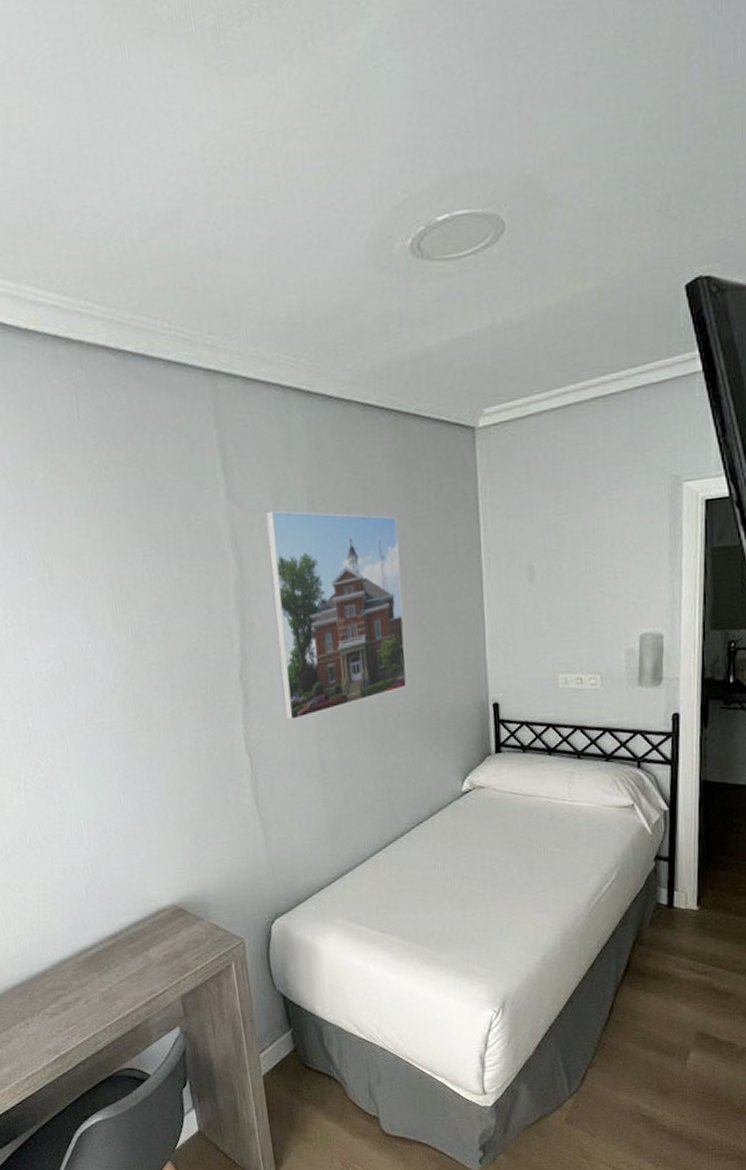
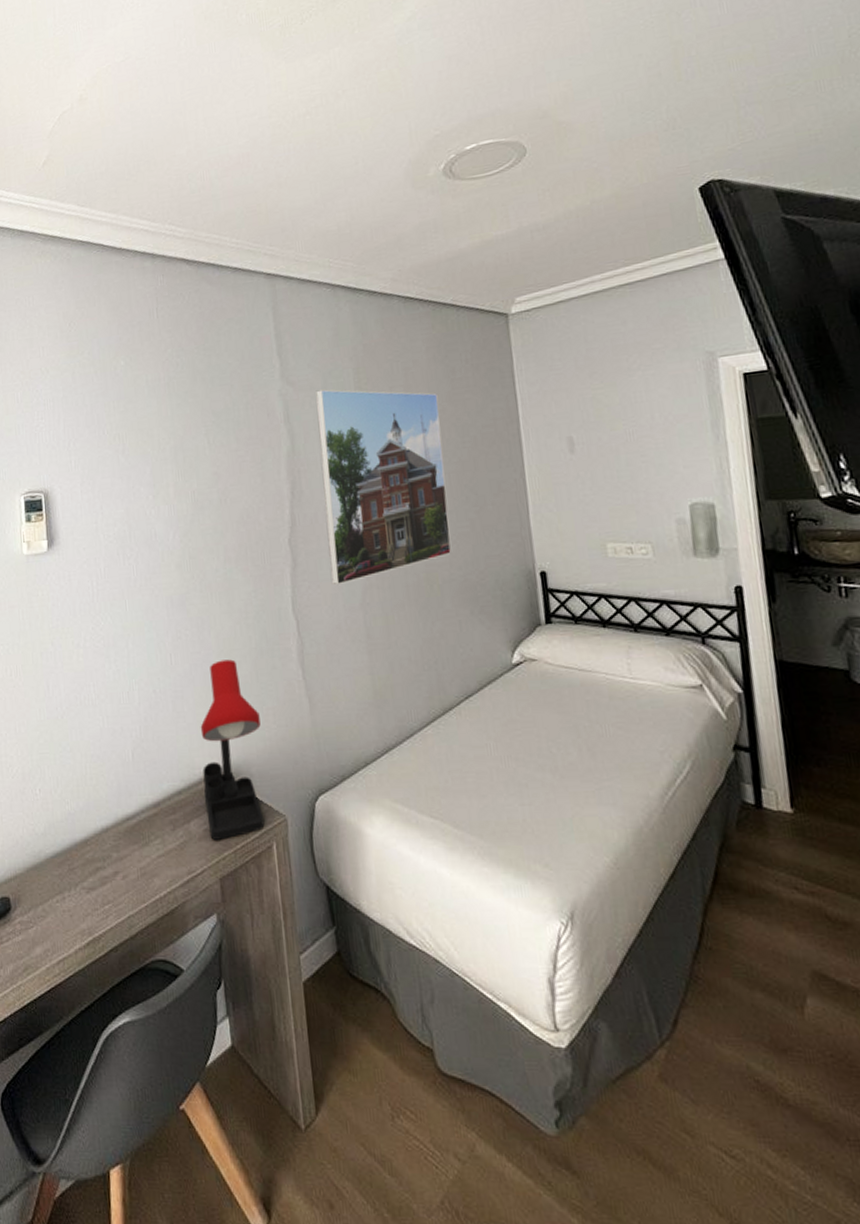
desk lamp: none [154,797,223,964] -> present [200,659,265,840]

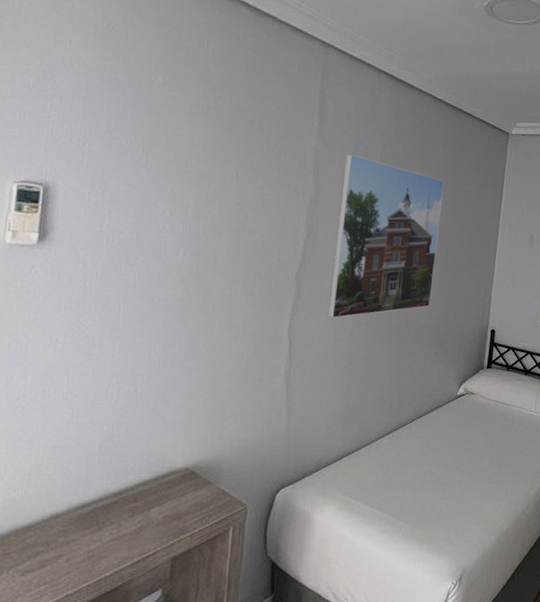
desk lamp: present [200,659,265,840] -> none [169,369,239,525]

